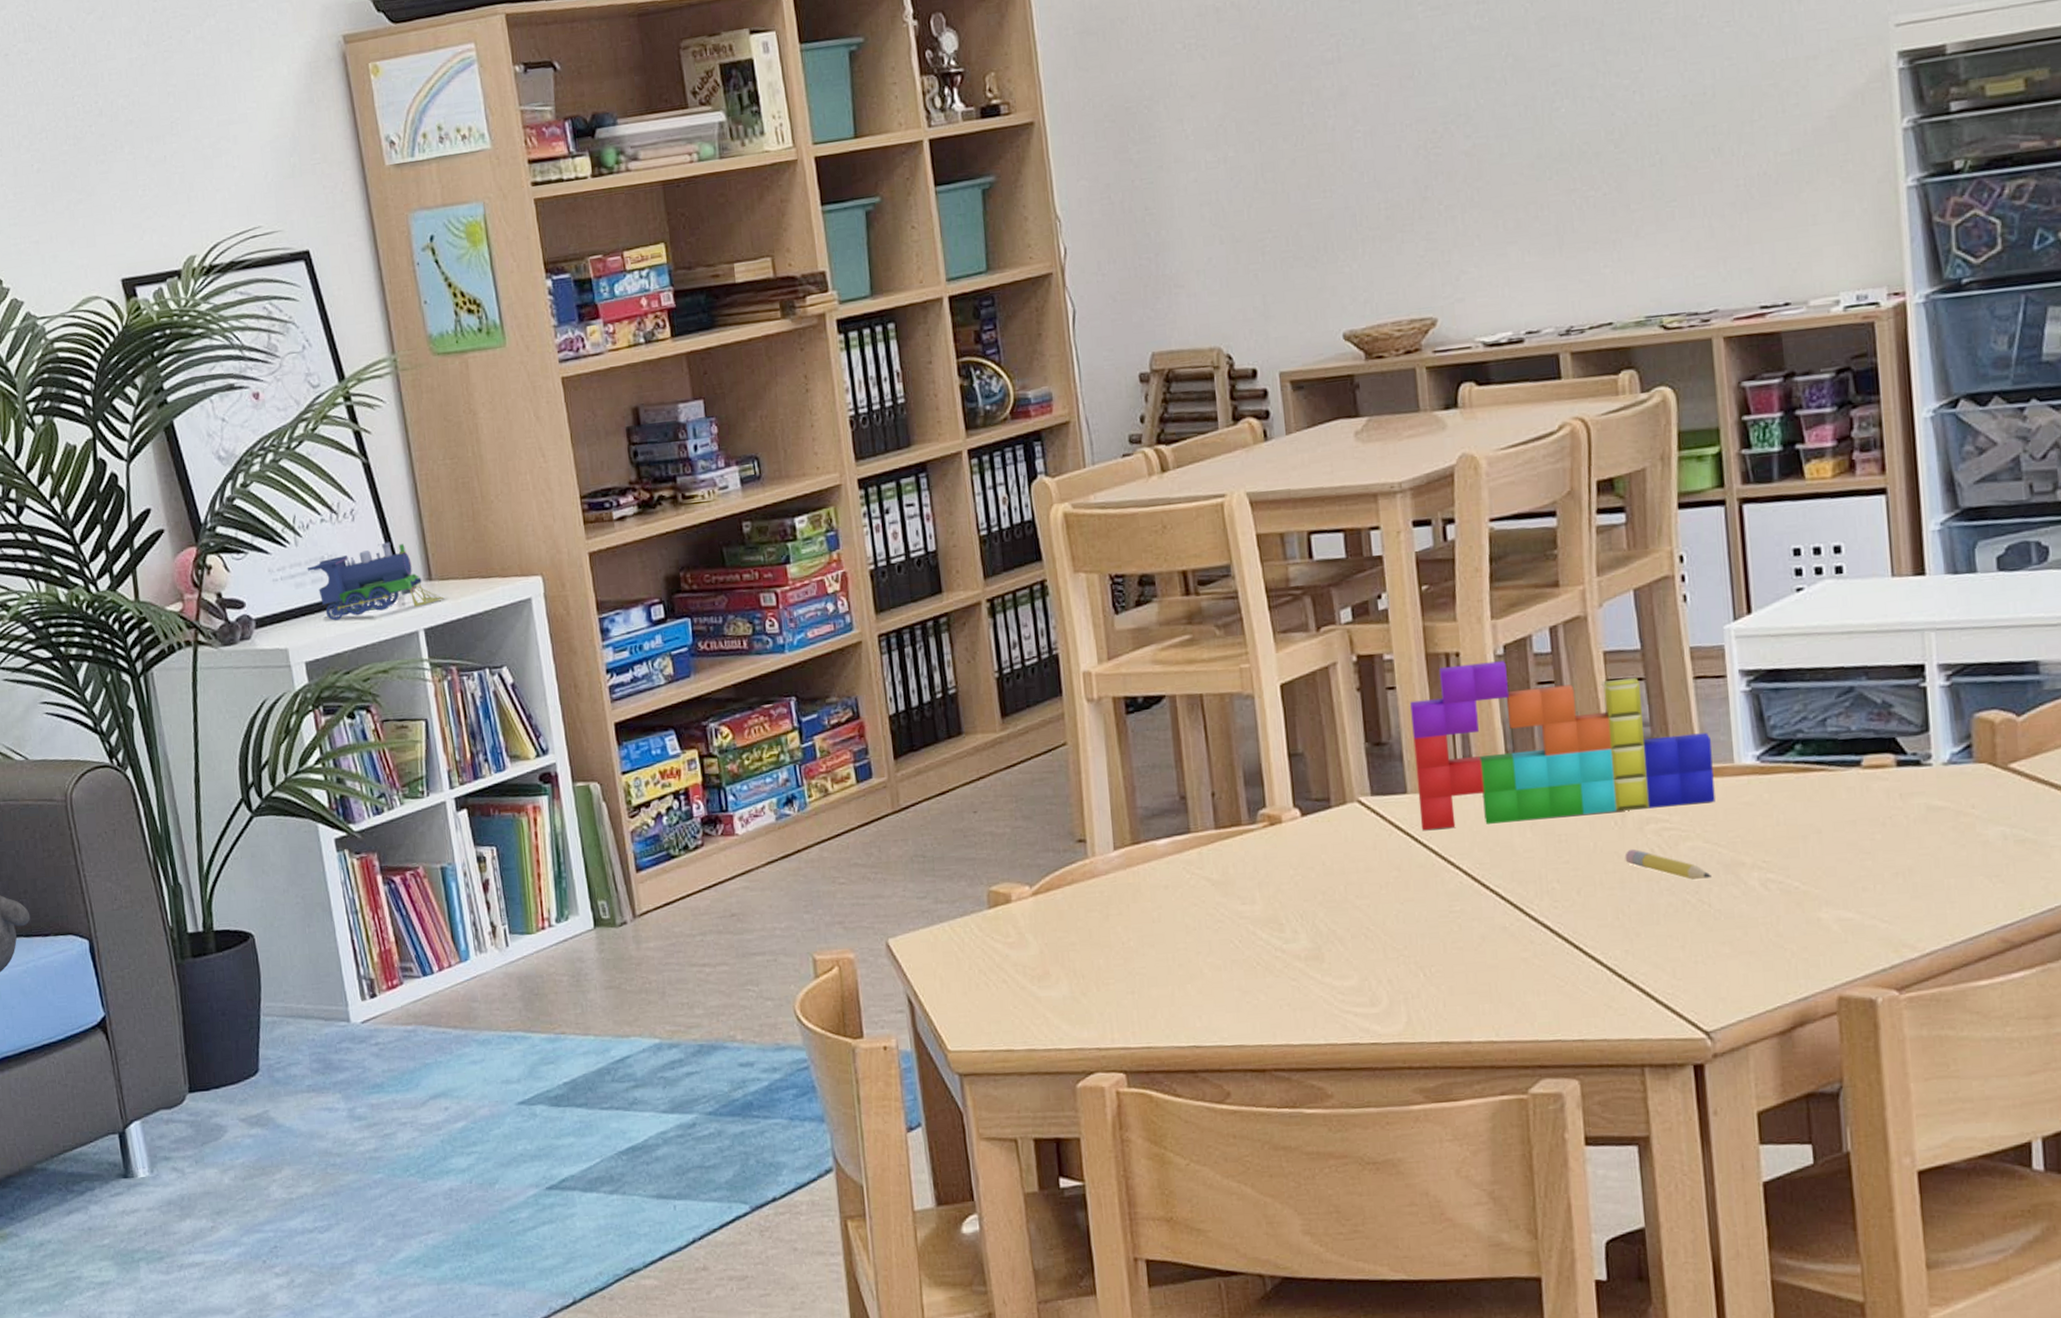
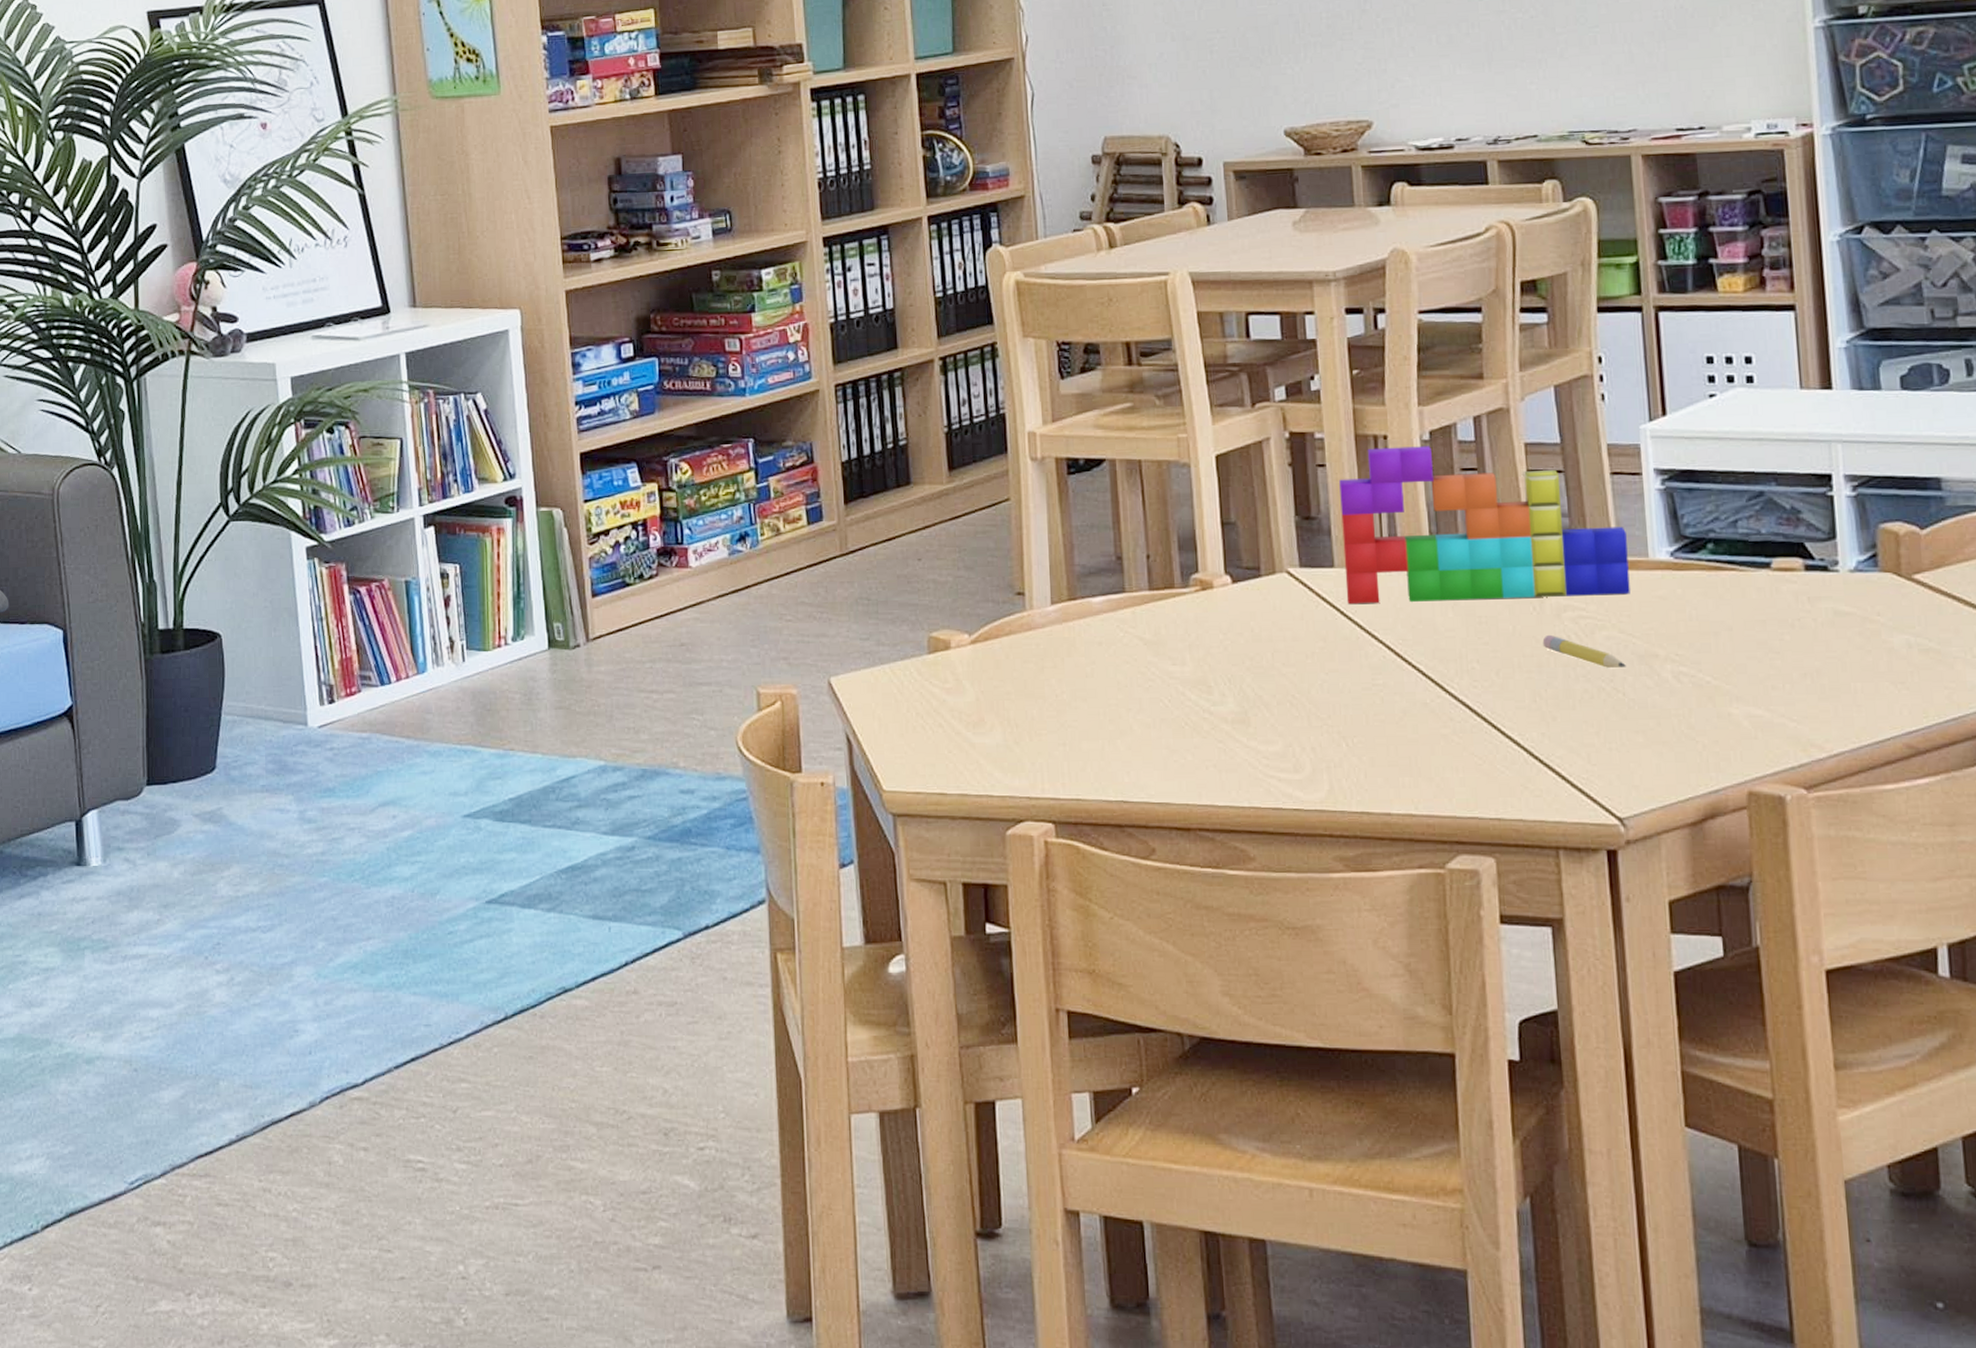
toy train: present [307,542,444,621] -> none [299,269,427,340]

